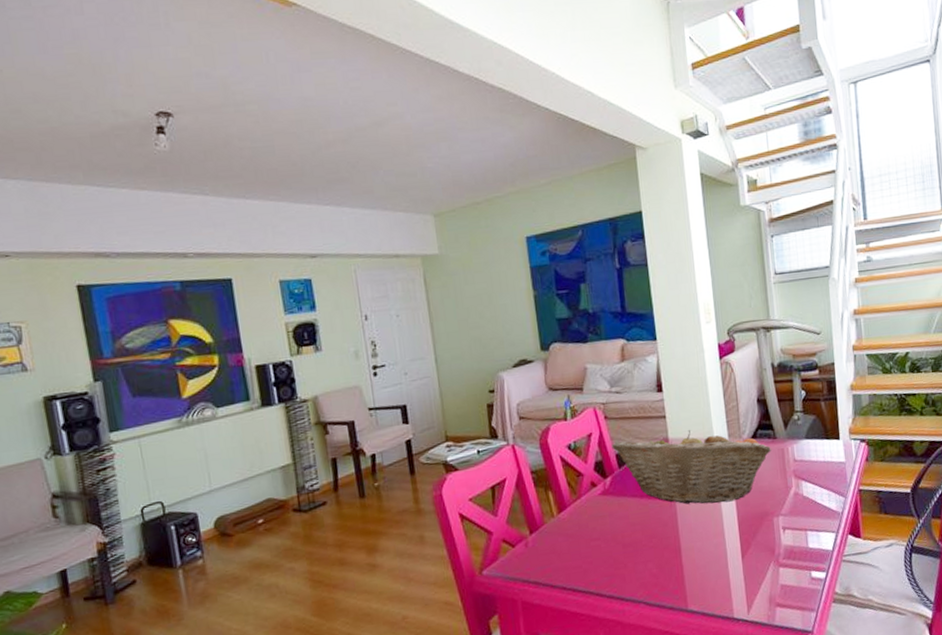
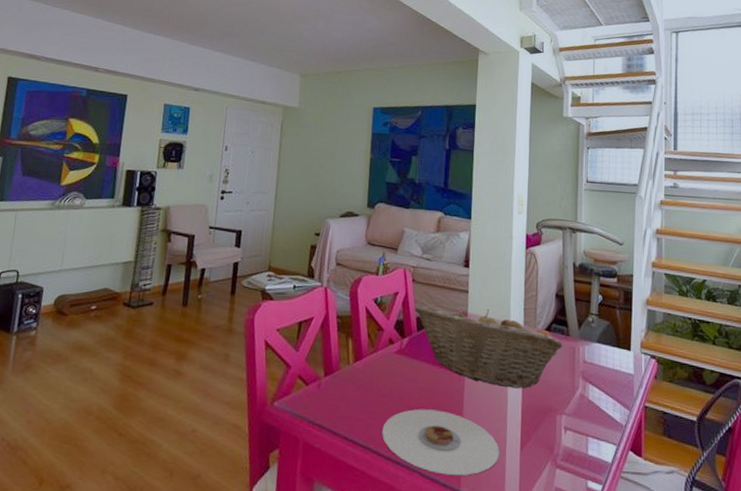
plate: none [600,540,723,600] -> present [382,408,500,476]

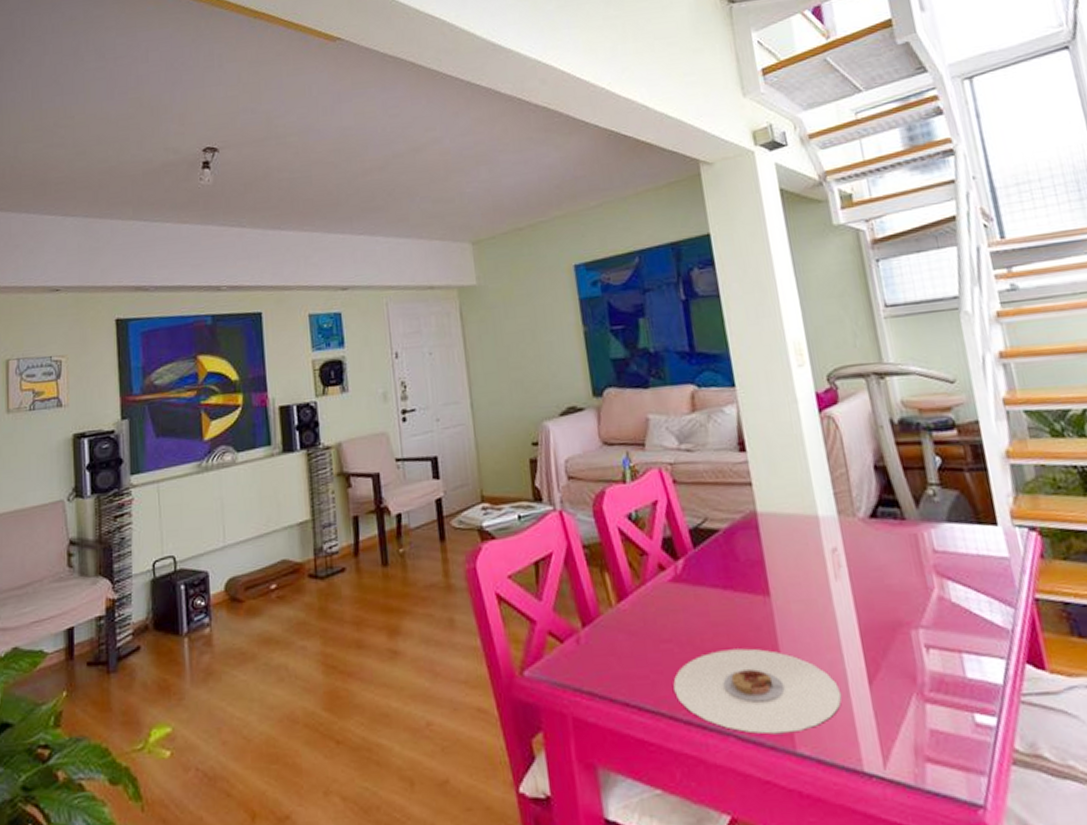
fruit basket: present [414,305,563,389] -> none [683,503,899,604]

